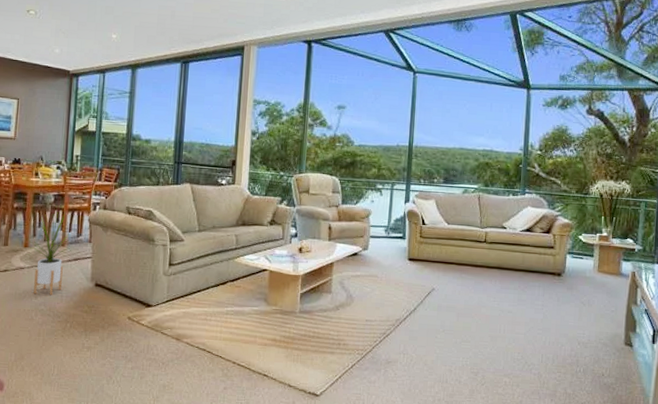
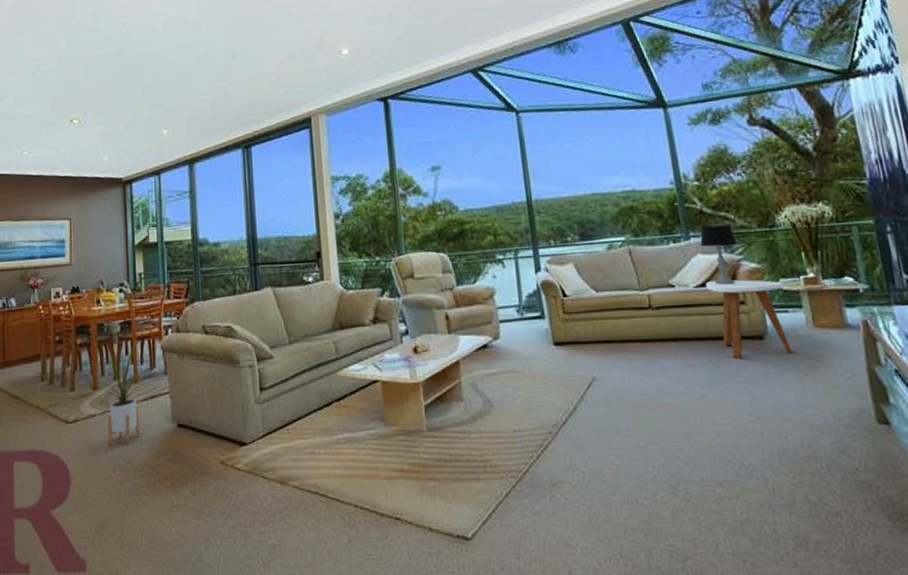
side table: none [528,228,584,289] -> present [705,279,793,358]
table lamp: none [532,185,558,233] -> present [700,223,737,285]

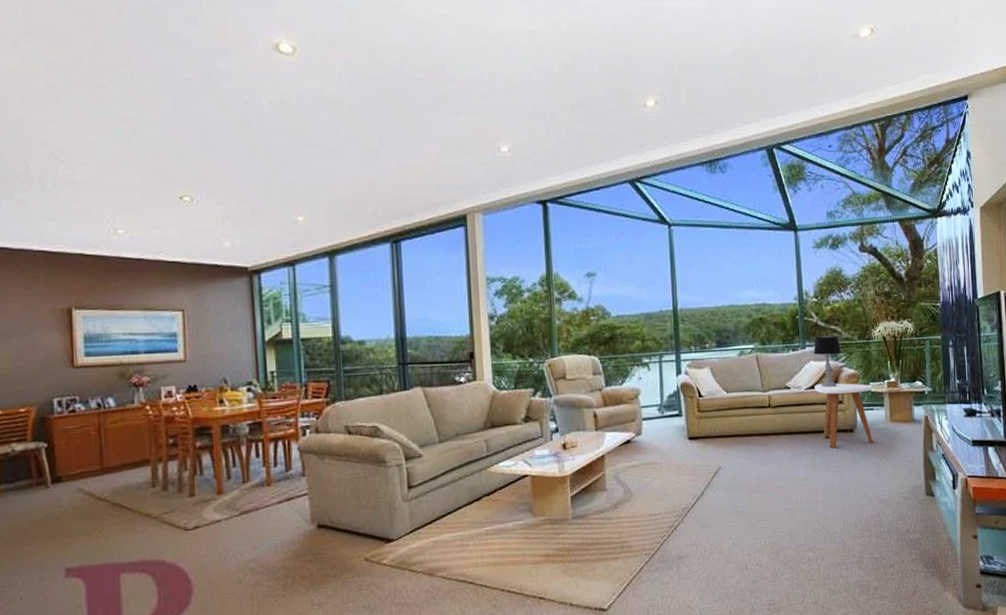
house plant: present [96,341,145,446] -> none [220,442,280,551]

